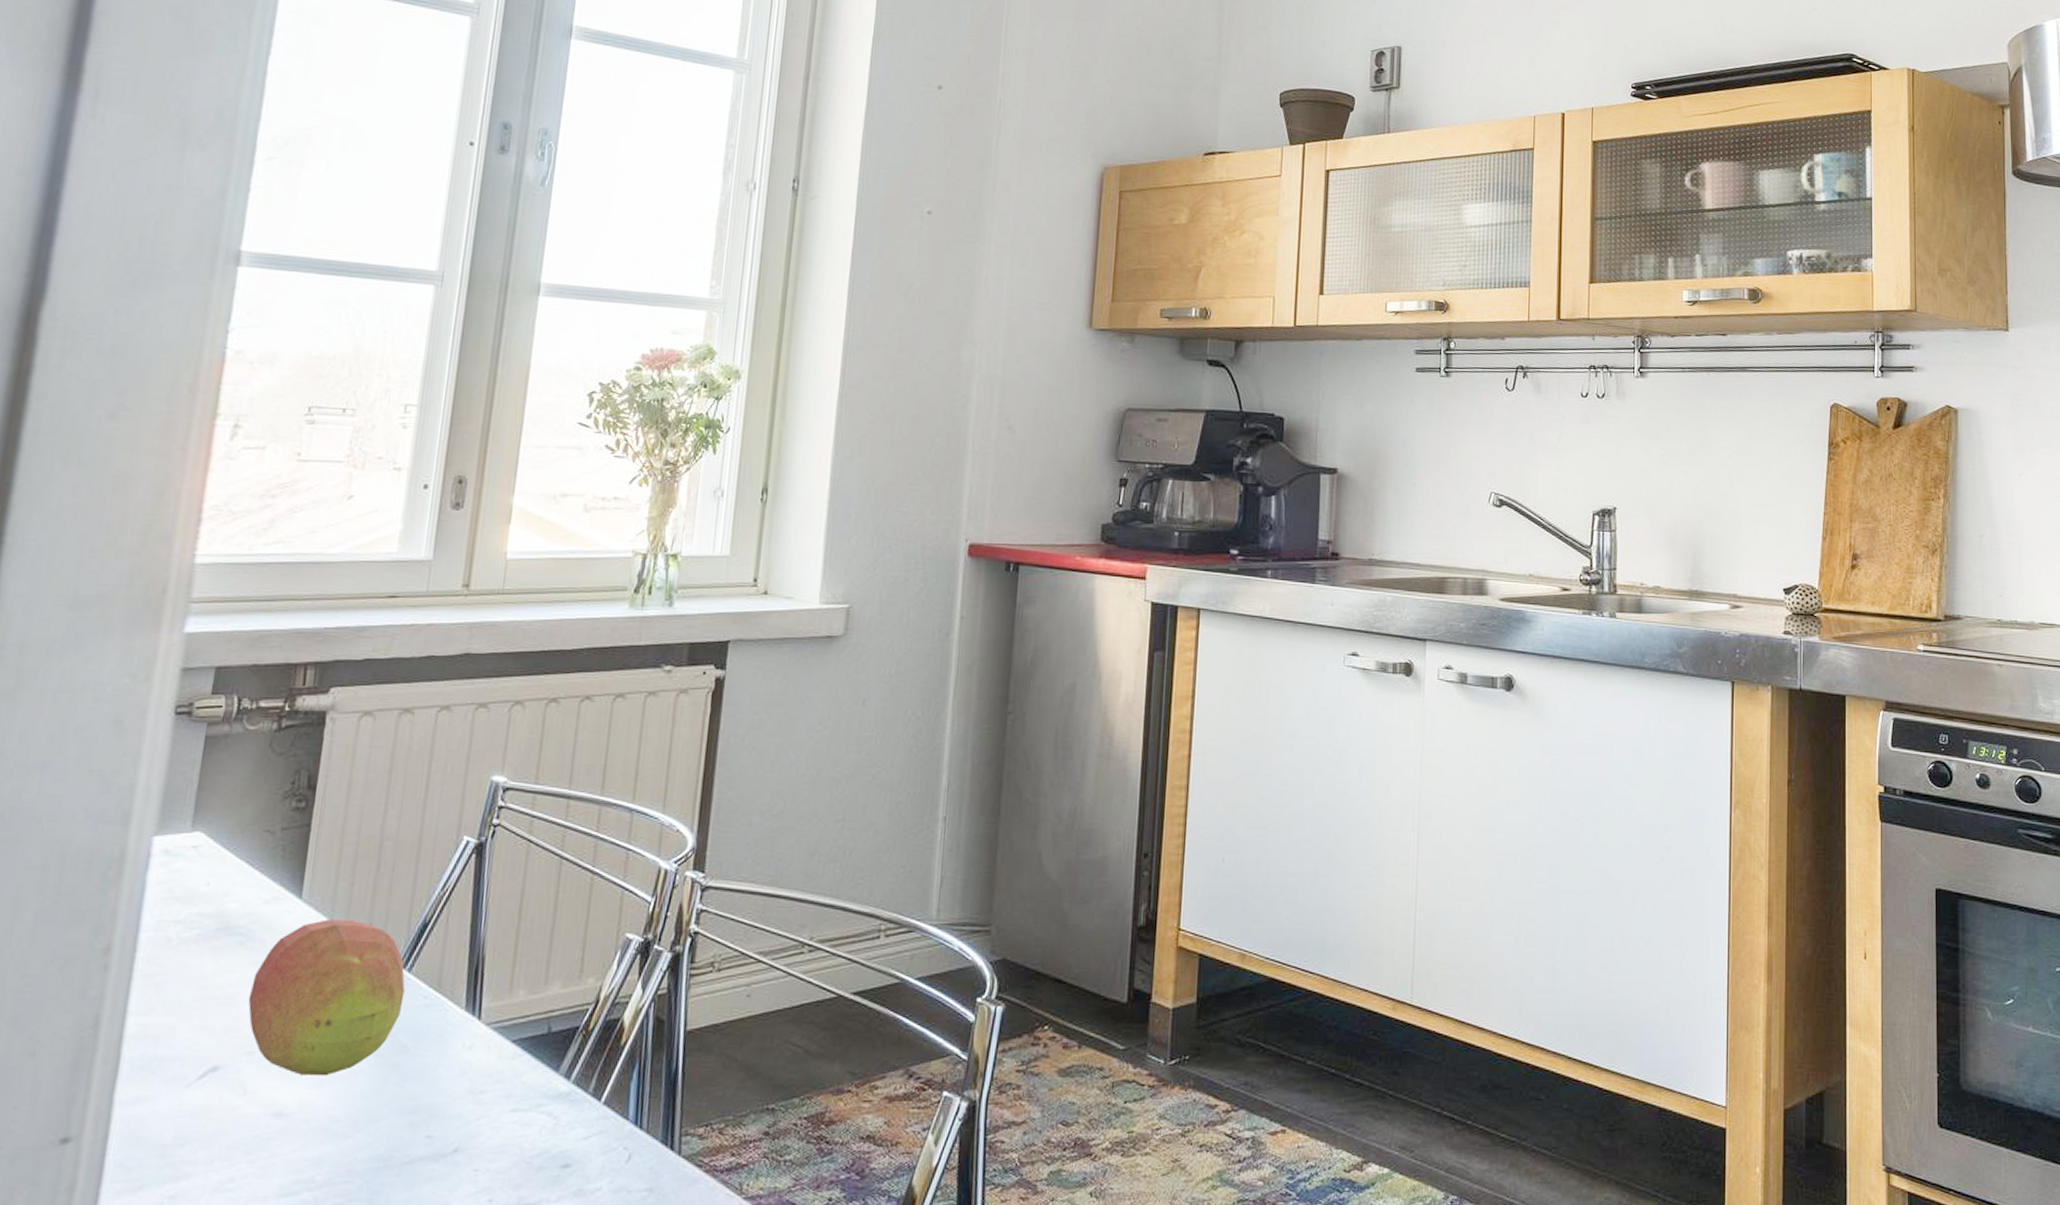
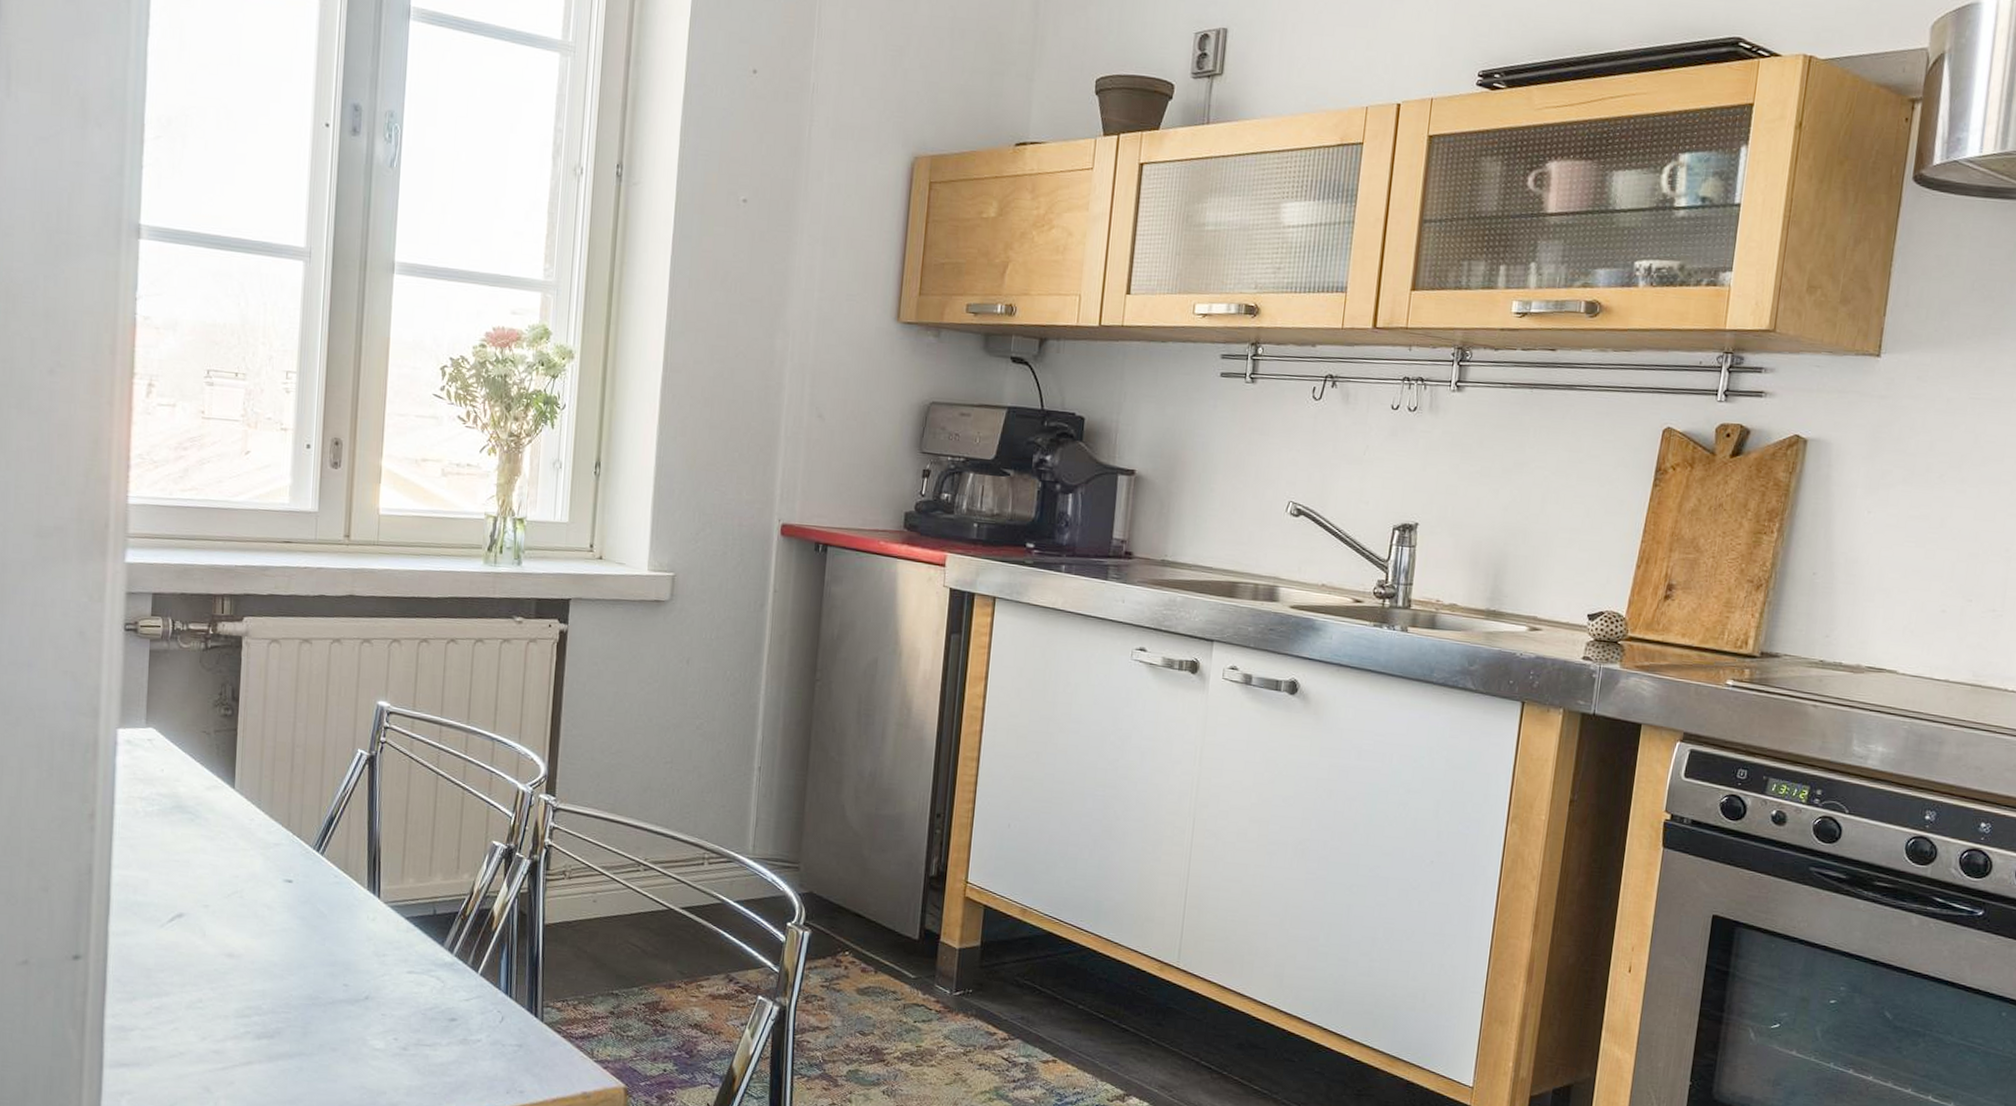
fruit: present [248,919,405,1077] -> none [200,807,320,930]

